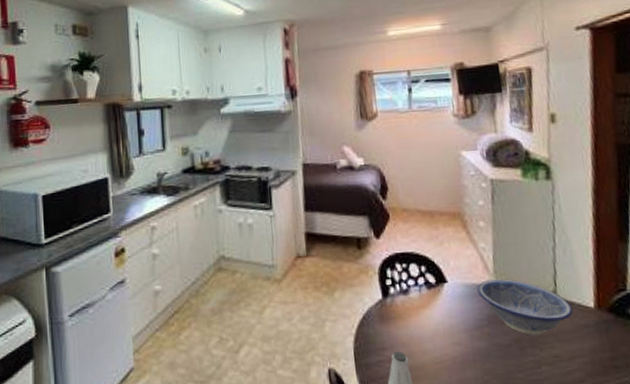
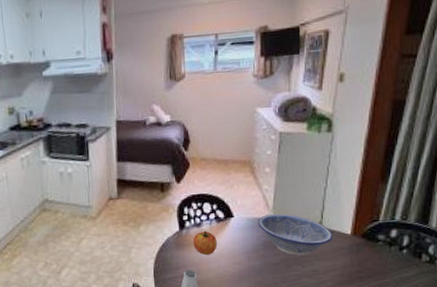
apple: none [400,299,431,331] -> present [193,230,218,255]

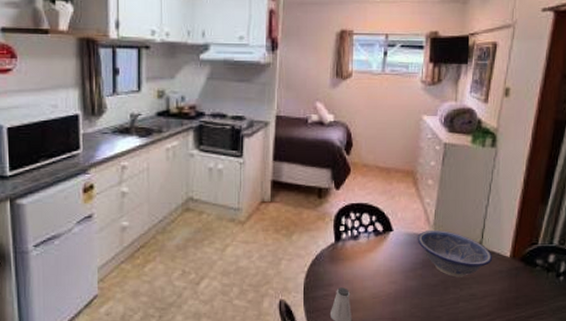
apple: present [193,230,218,255] -> none [349,244,375,271]

